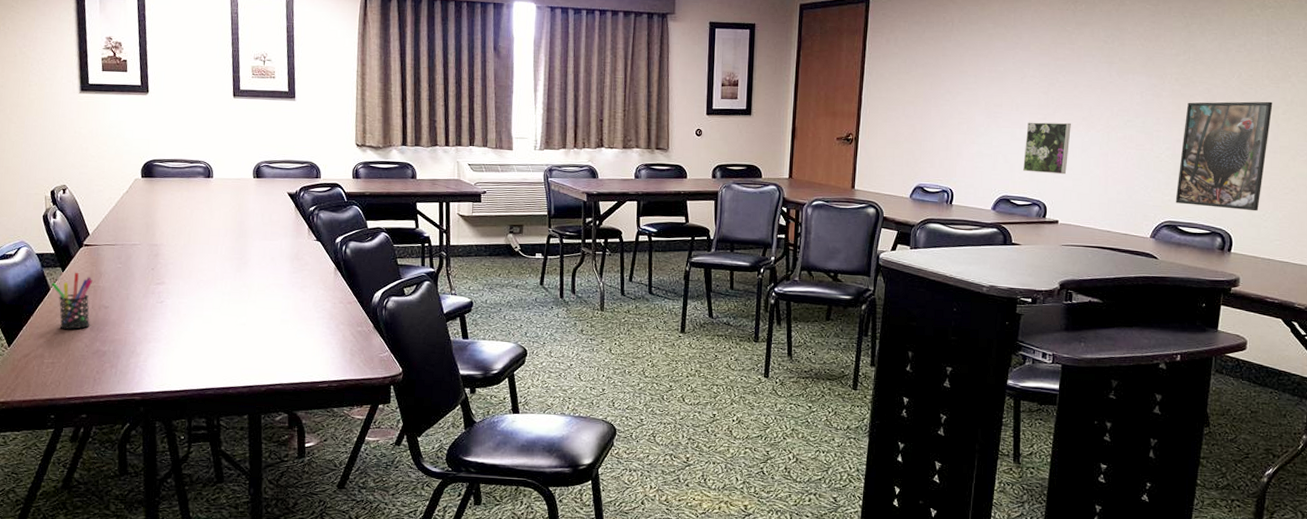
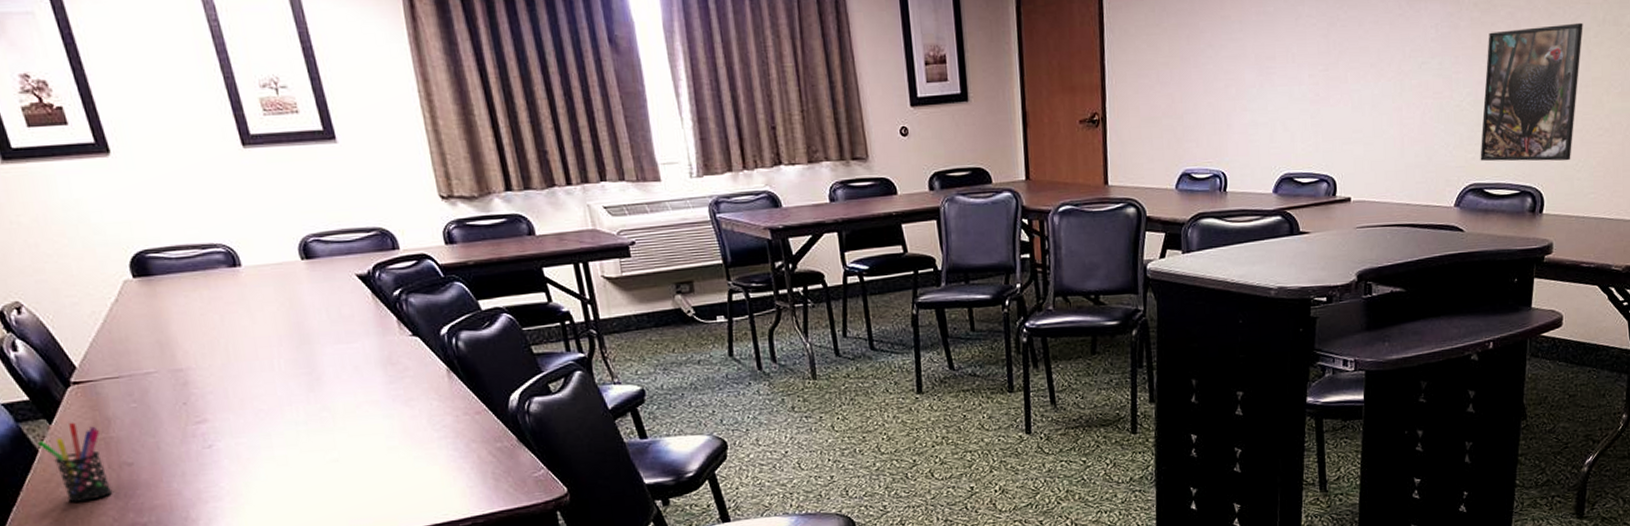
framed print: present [1023,122,1071,175] -> none [1305,72,1358,141]

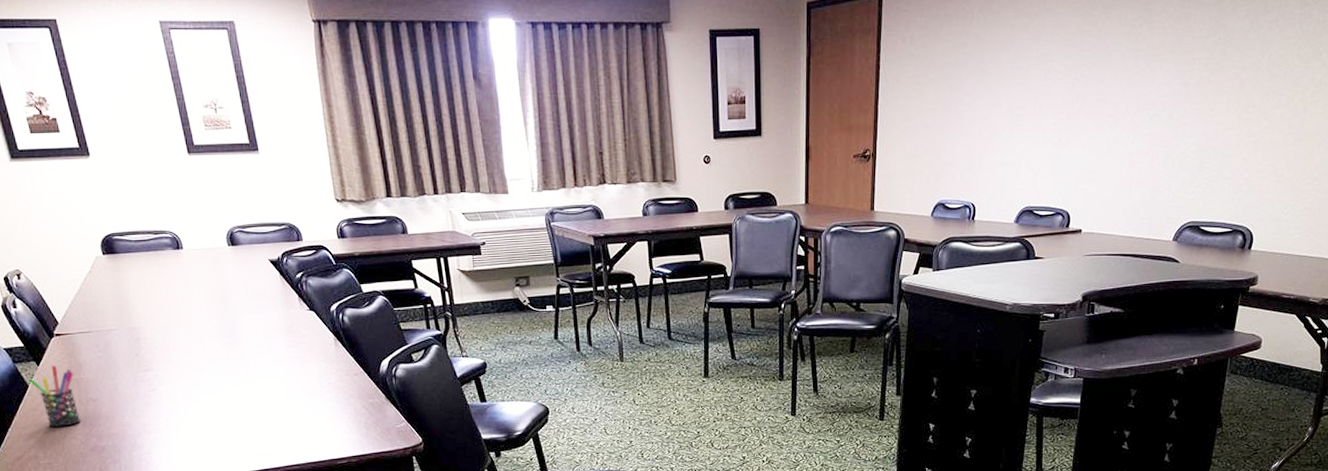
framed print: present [1480,22,1583,162] -> none [1199,83,1302,205]

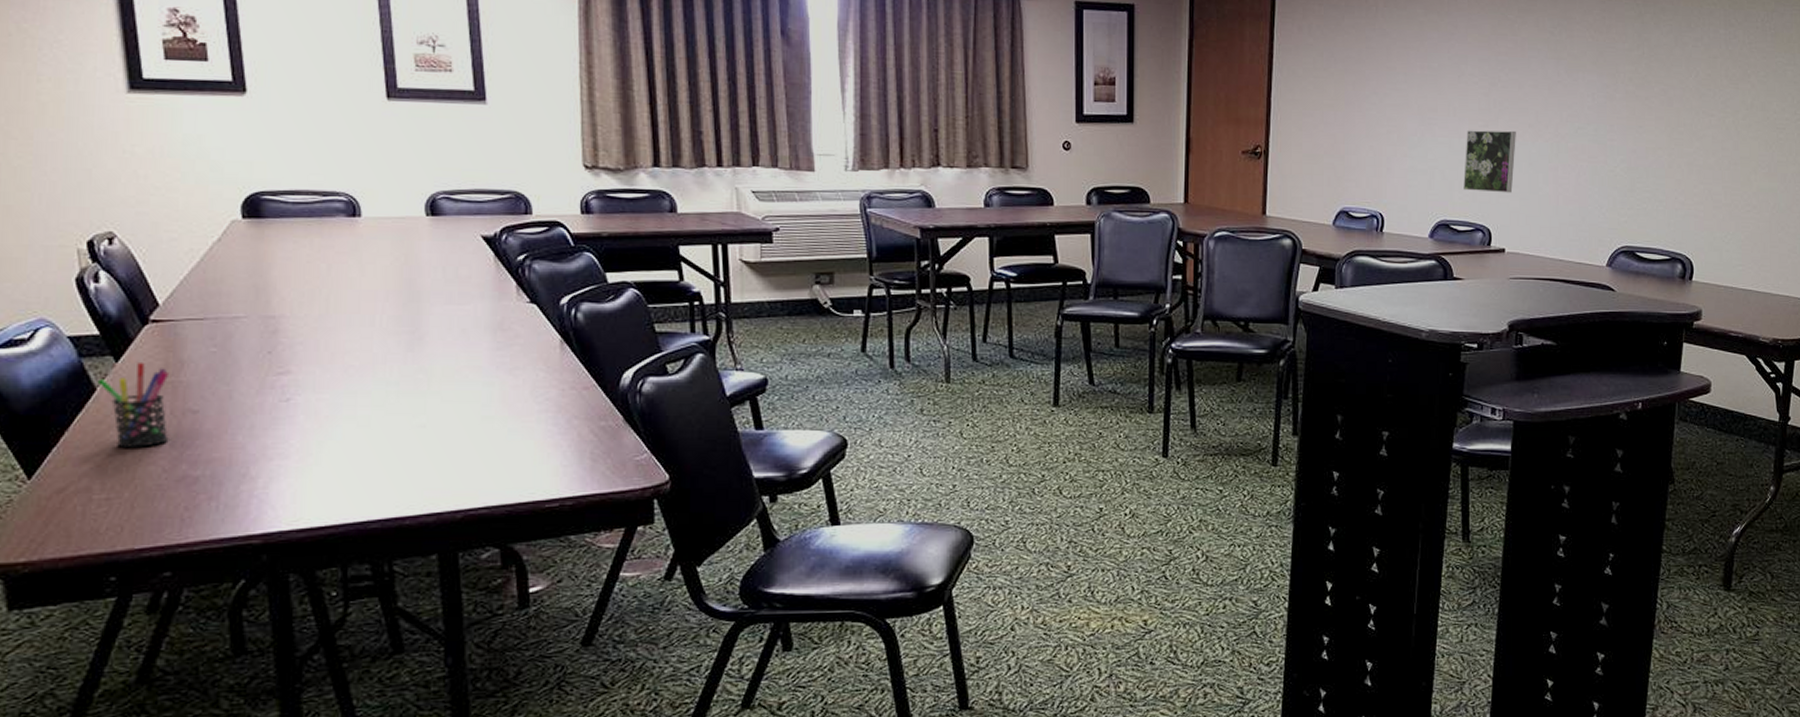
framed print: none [1047,121,1096,180] -> present [1464,130,1516,193]

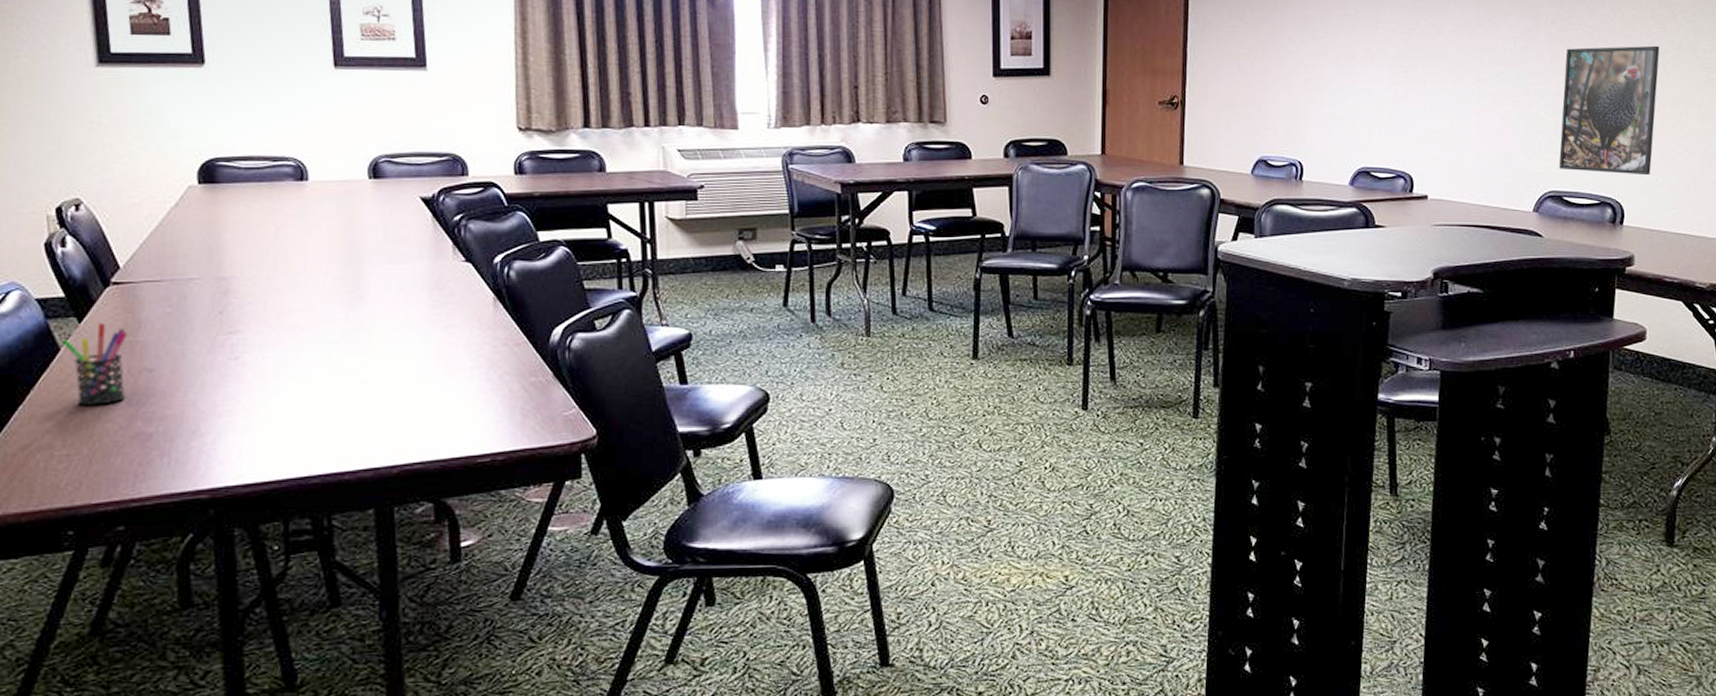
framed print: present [1464,130,1516,193] -> none [1383,76,1437,139]
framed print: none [1632,105,1732,233] -> present [1558,45,1660,176]

